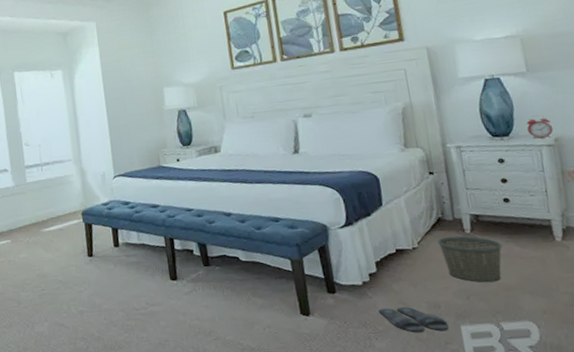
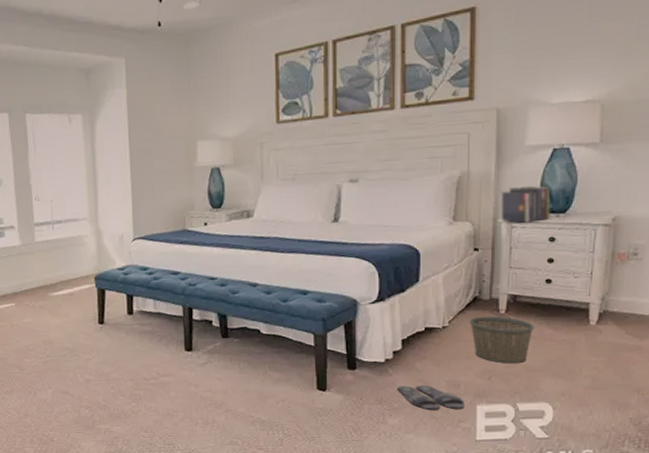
books: none [444,112,495,147] -> present [501,185,551,223]
alarm clock: present [526,115,554,139] -> none [586,191,614,217]

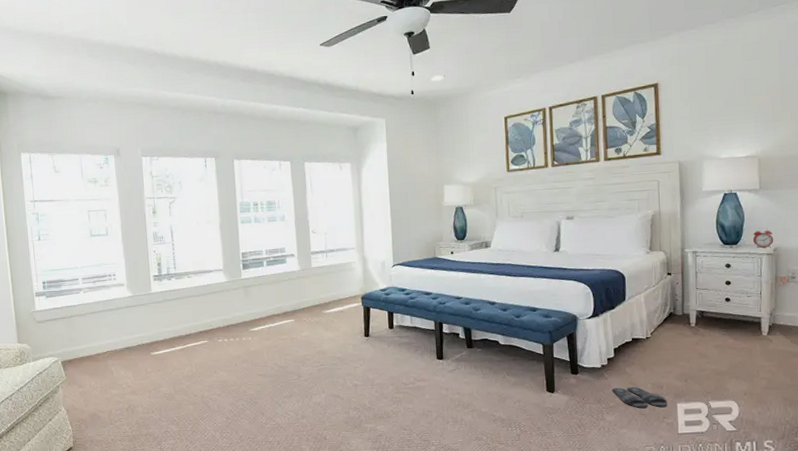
basket: present [469,316,535,364] -> none [667,328,719,369]
books: present [501,185,551,223] -> none [686,222,725,253]
alarm clock: none [586,191,614,217] -> present [752,227,774,248]

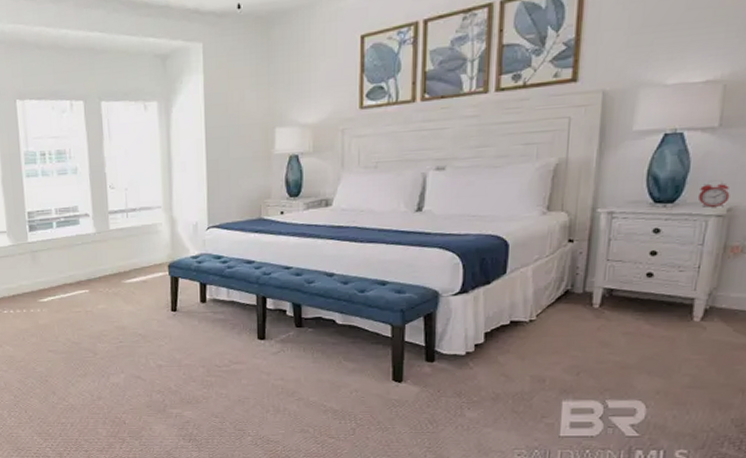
slippers: present [612,386,667,409] -> none [477,379,549,405]

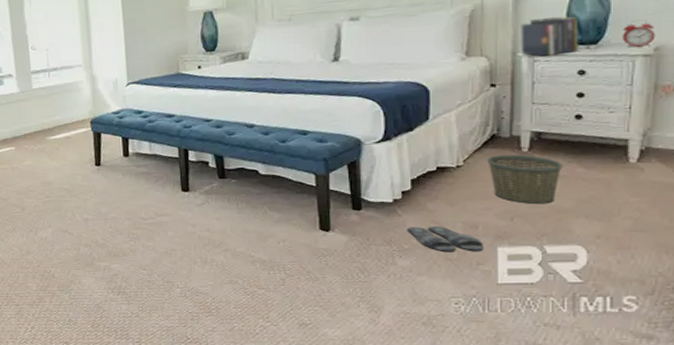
slippers: none [477,379,549,405] -> present [407,226,484,253]
basket: none [559,310,631,360] -> present [487,154,563,205]
books: none [600,173,658,214] -> present [520,16,579,57]

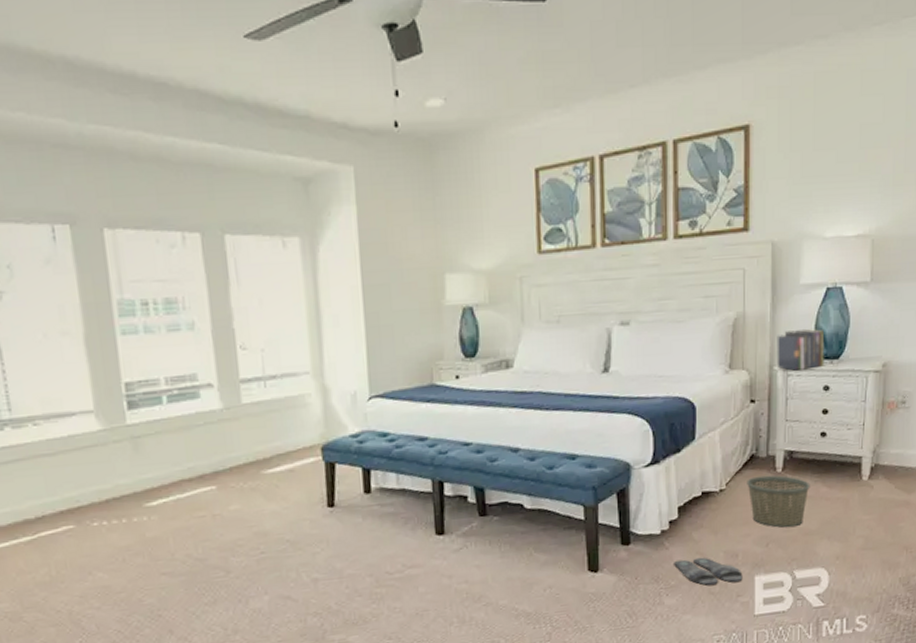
alarm clock: present [621,19,656,48] -> none [858,335,884,363]

